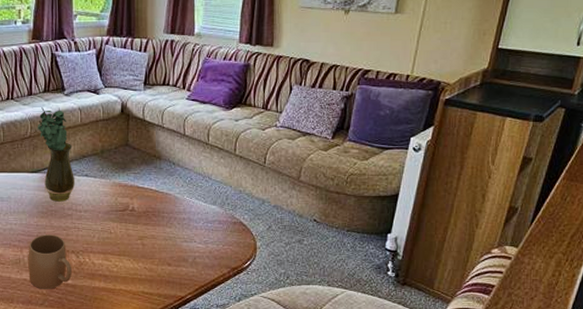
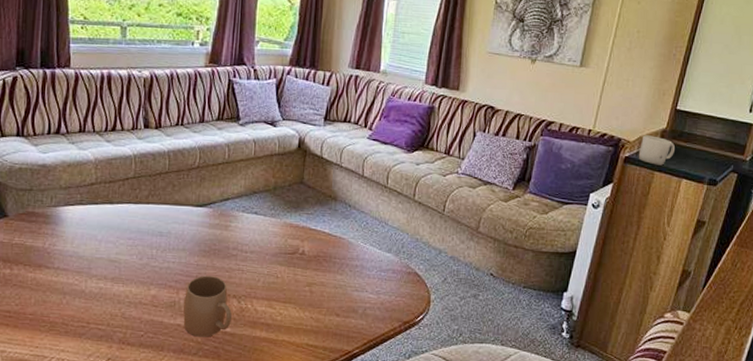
vase: present [37,107,76,202] -> none [206,136,244,240]
mug: none [459,76,499,106] -> present [638,135,676,166]

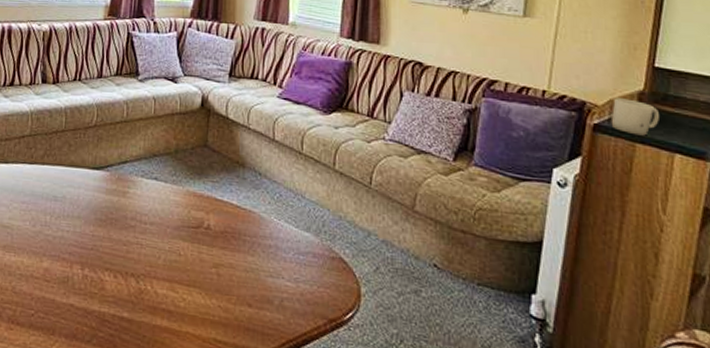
mug: present [183,275,232,337] -> none [76,248,129,322]

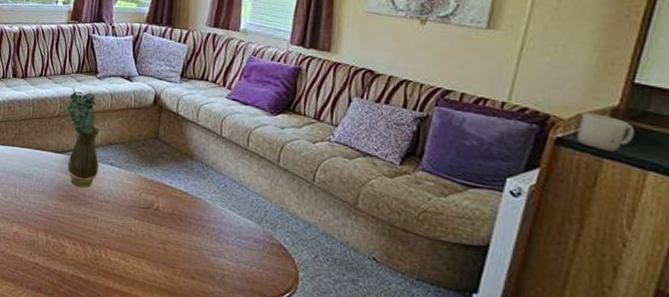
vase: none [104,93,143,209] -> present [66,88,100,188]

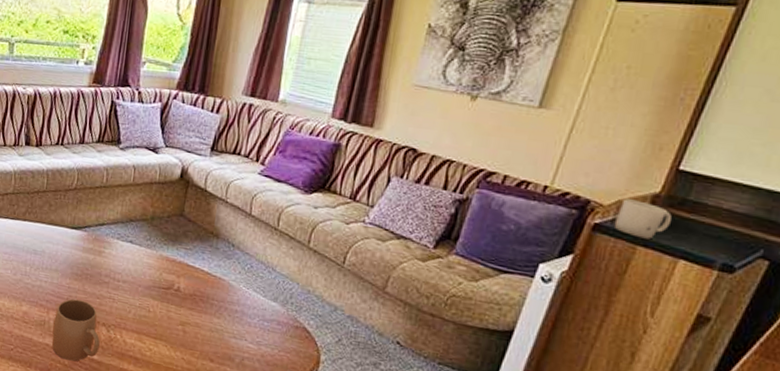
mug: none [41,219,86,280] -> present [51,298,100,361]
vase: present [66,88,100,188] -> none [83,159,120,267]

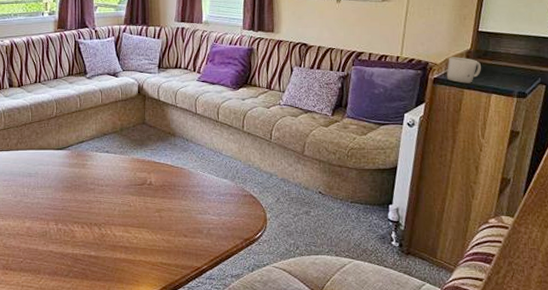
mug: present [51,298,100,361] -> none [53,208,95,261]

